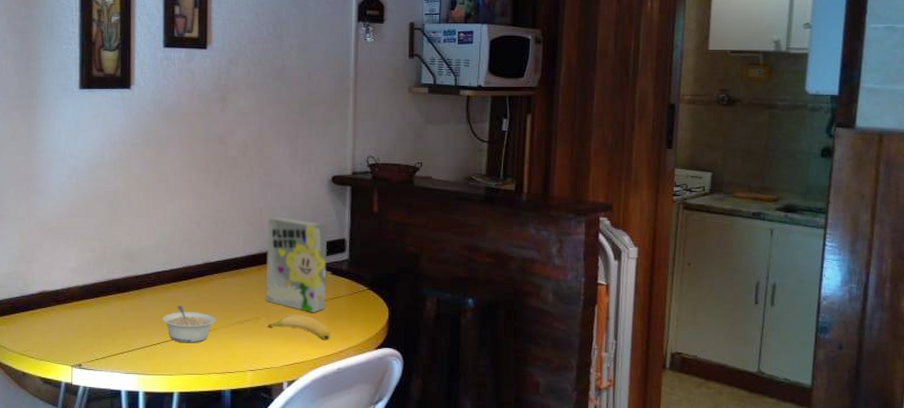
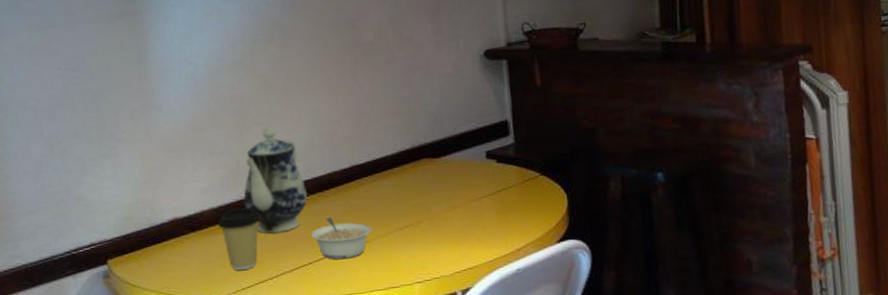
coffee cup: none [81,289,120,343] -> present [218,207,261,271]
teapot: none [106,220,164,314] -> present [243,126,308,234]
cereal box: present [265,215,328,313] -> none [417,102,494,210]
banana: present [267,314,331,340] -> none [431,212,504,239]

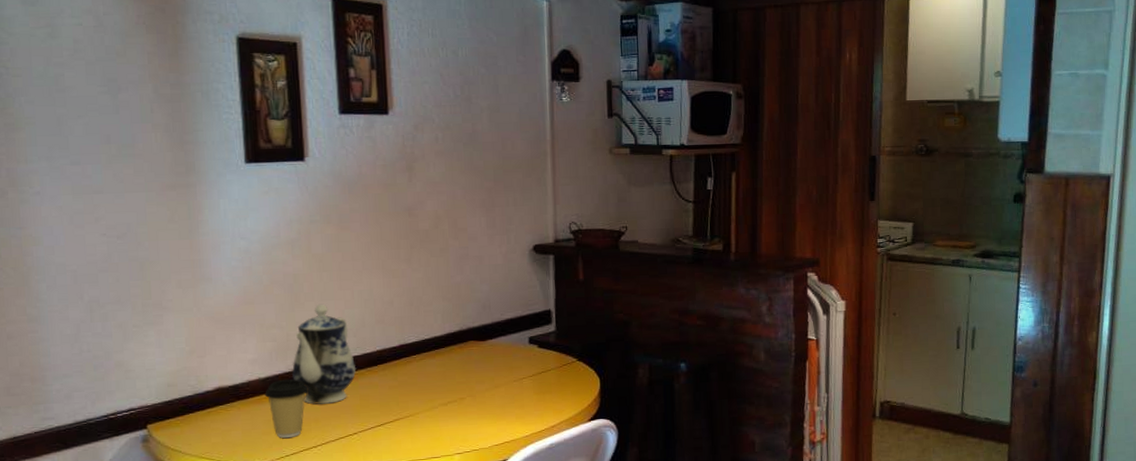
legume: present [311,217,371,260] -> none [357,391,416,431]

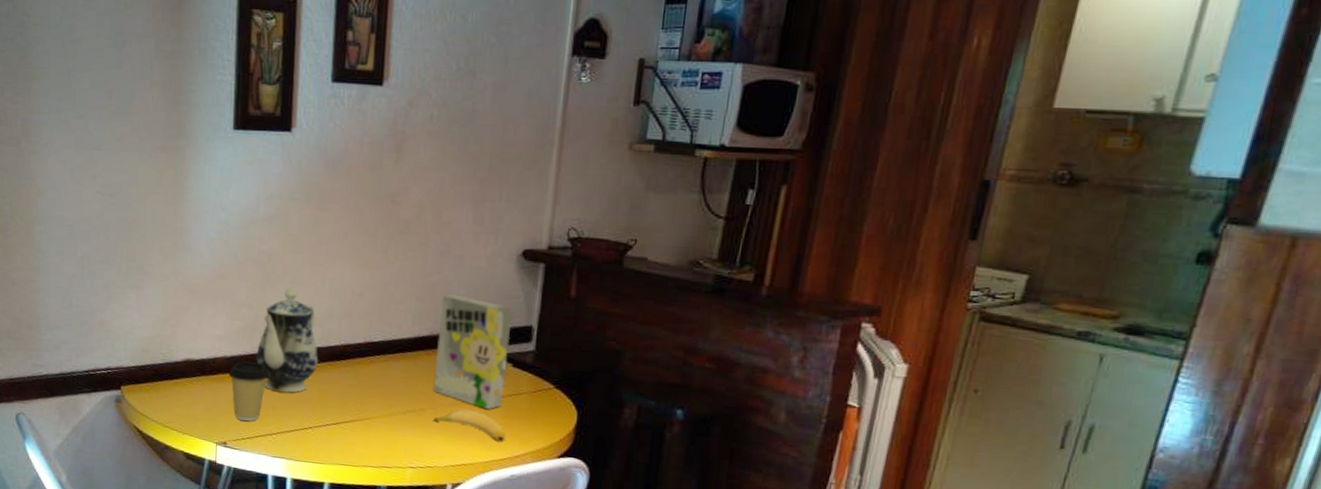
cereal box: none [466,290,534,389] -> present [433,293,513,410]
banana: none [473,391,541,416] -> present [433,408,506,442]

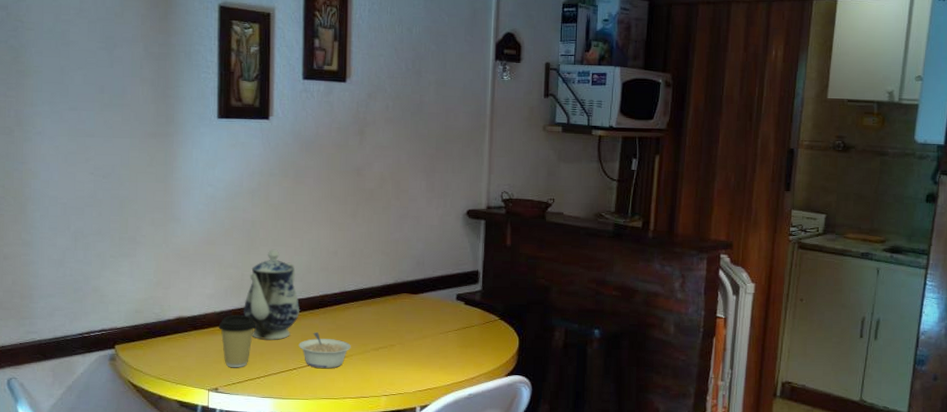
legume: none [315,387,374,431] -> present [299,332,351,369]
cereal box: present [433,293,513,410] -> none [400,247,462,341]
banana: present [433,408,506,442] -> none [401,342,463,367]

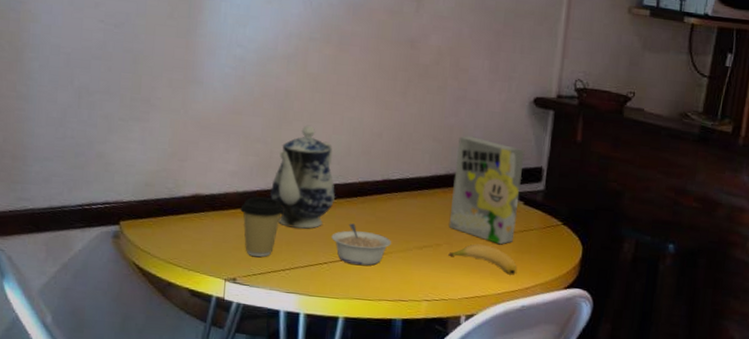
cereal box: none [400,247,462,341] -> present [448,135,525,245]
banana: none [401,342,463,367] -> present [448,244,518,275]

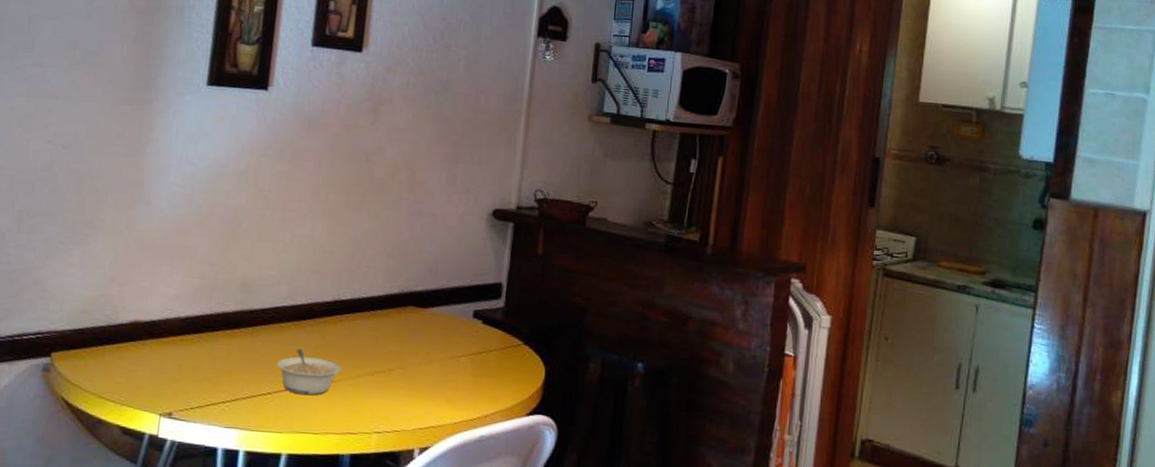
coffee cup: present [240,197,284,257] -> none [180,322,228,389]
teapot: present [269,125,336,229] -> none [213,244,283,356]
cereal box: present [448,135,525,245] -> none [402,250,484,369]
banana: present [448,244,518,275] -> none [402,368,476,402]

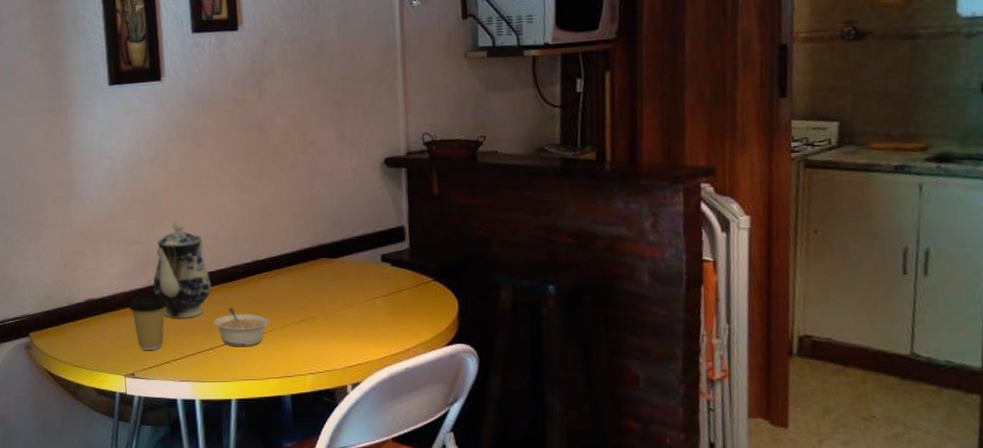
coffee cup: none [180,322,228,389] -> present [129,293,168,351]
teapot: none [213,244,283,356] -> present [152,220,212,319]

